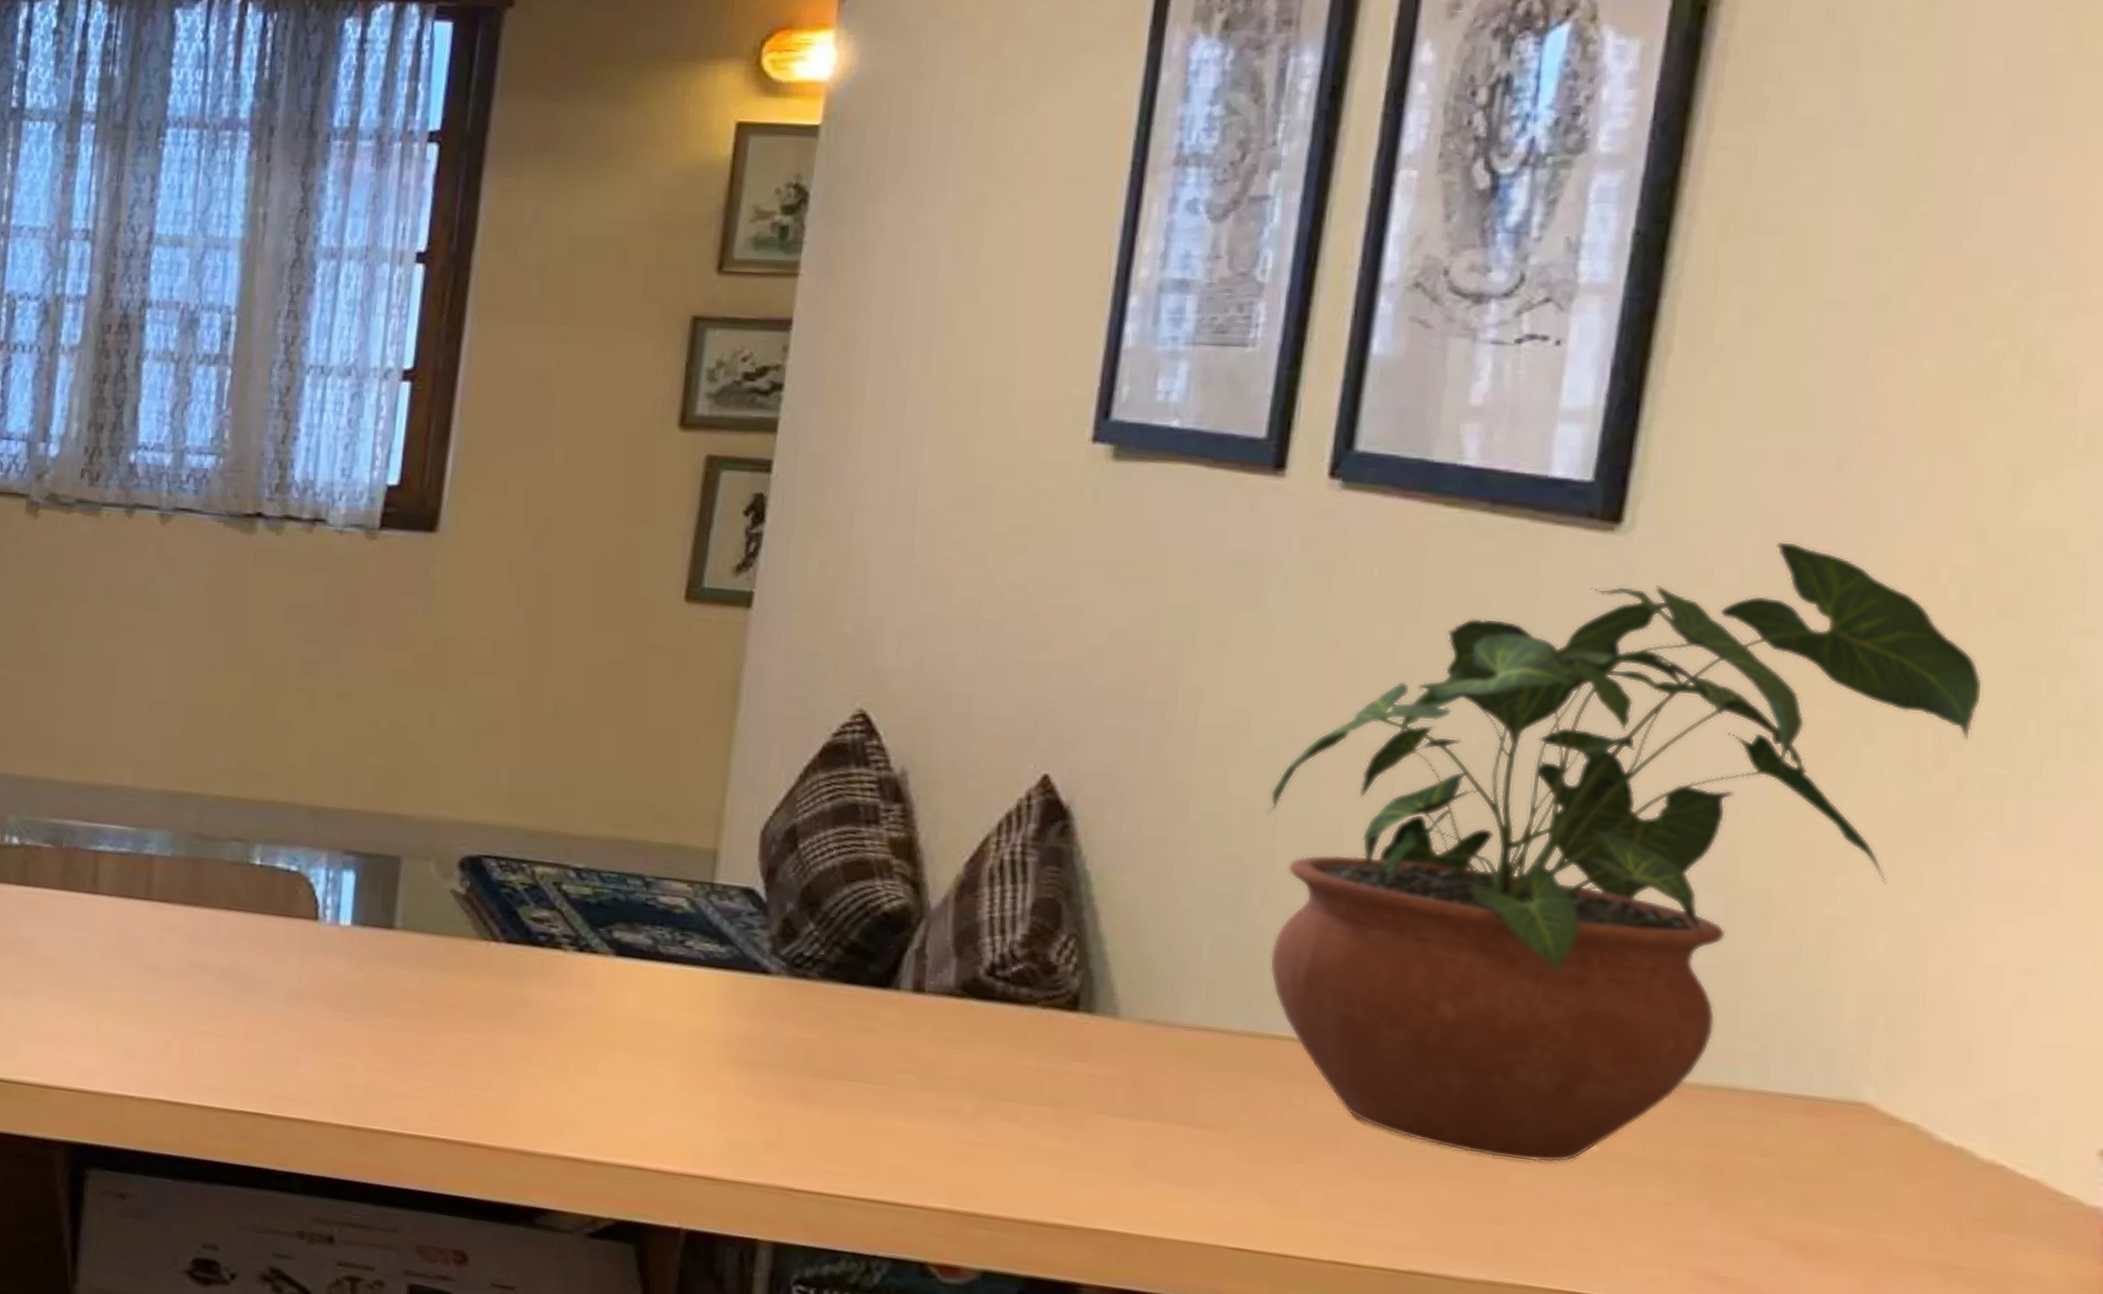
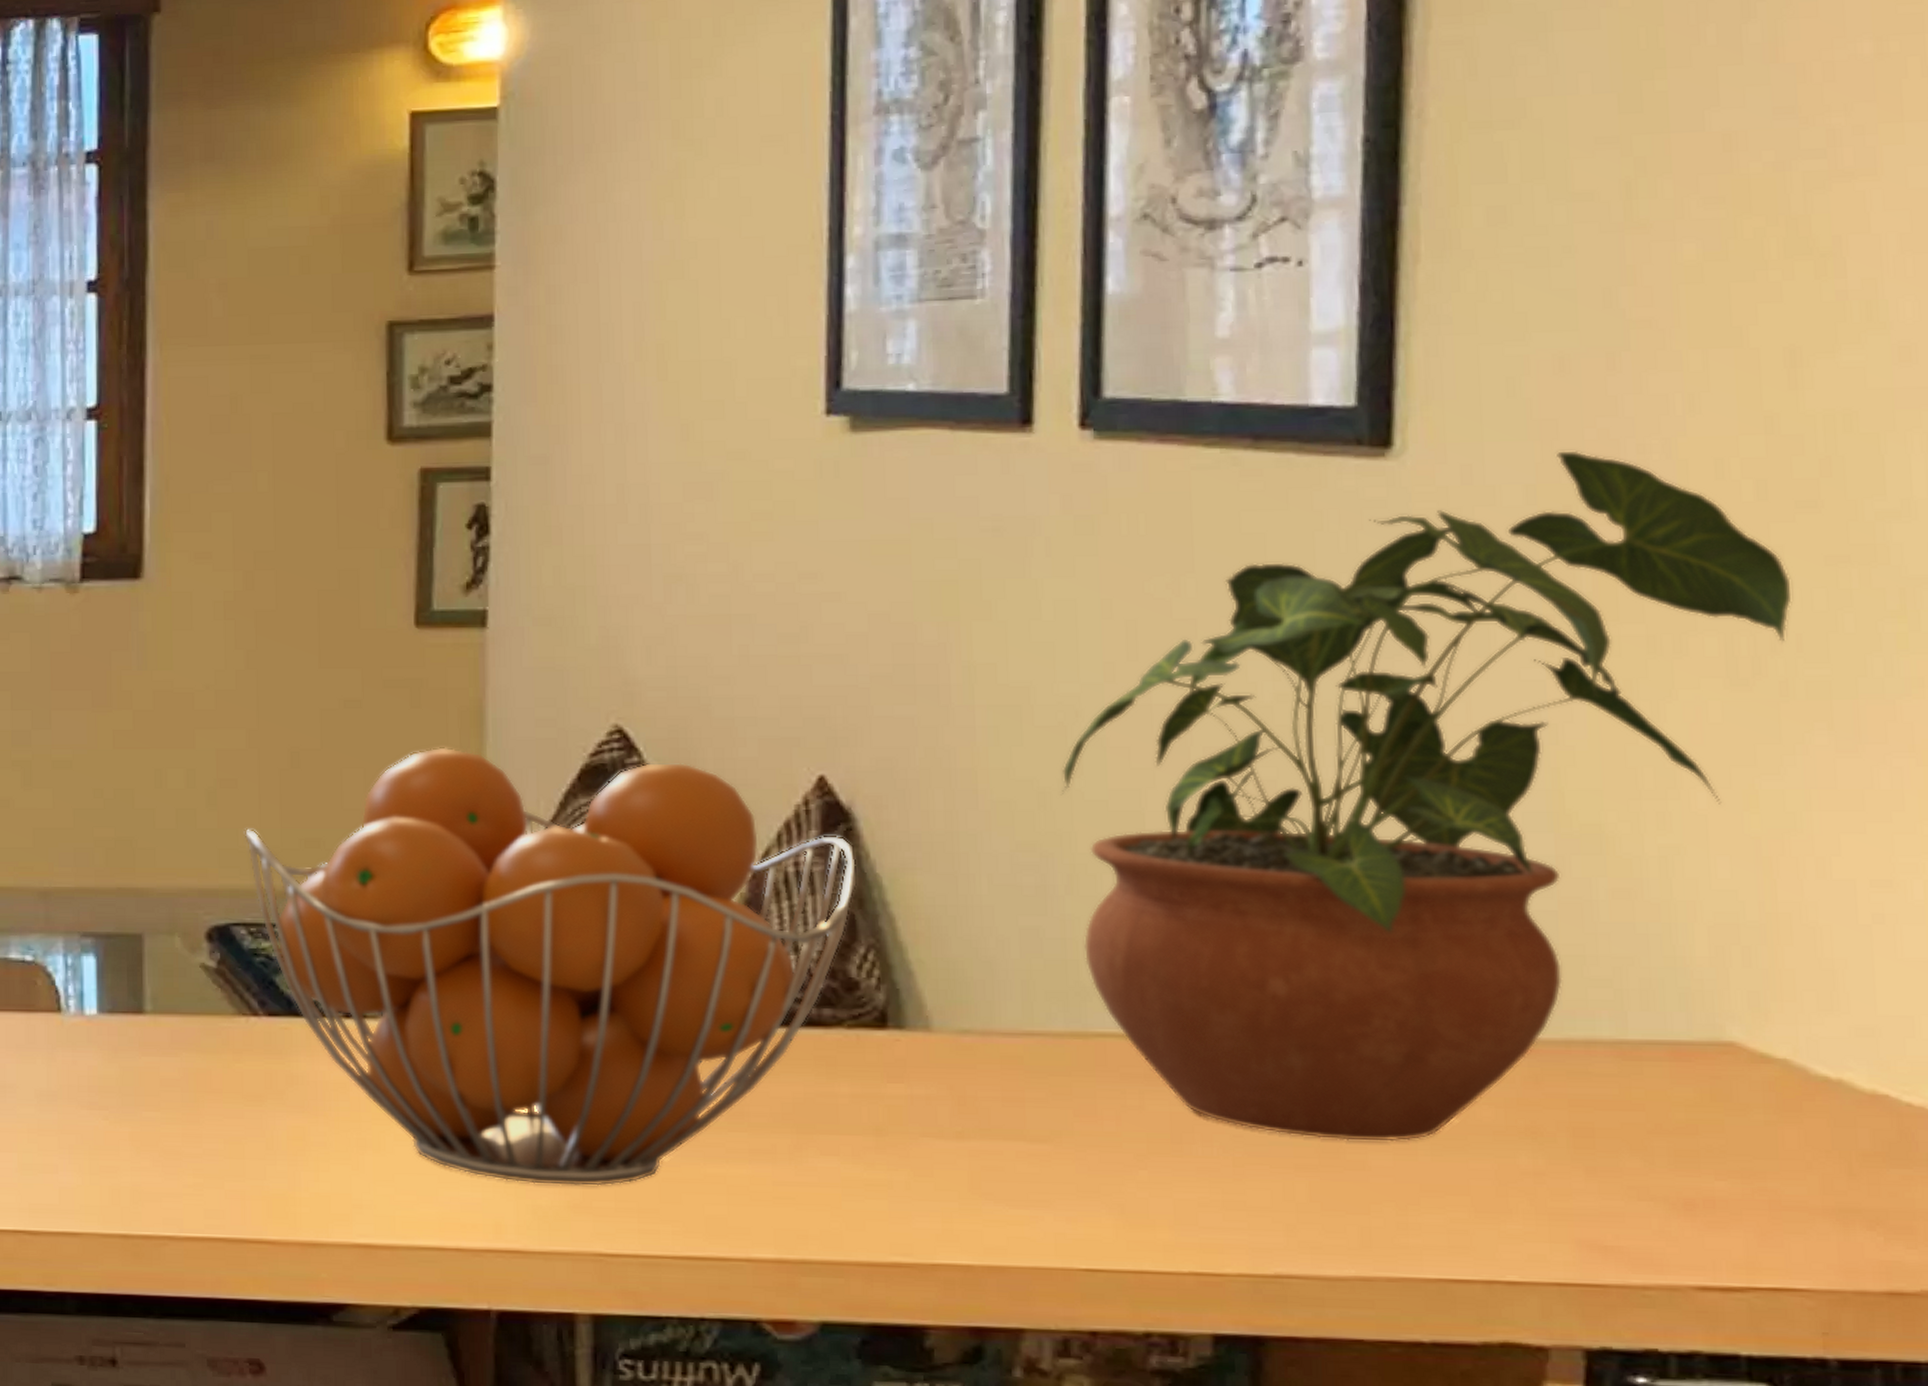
fruit basket: none [504,713,1069,1128] -> present [244,747,858,1187]

